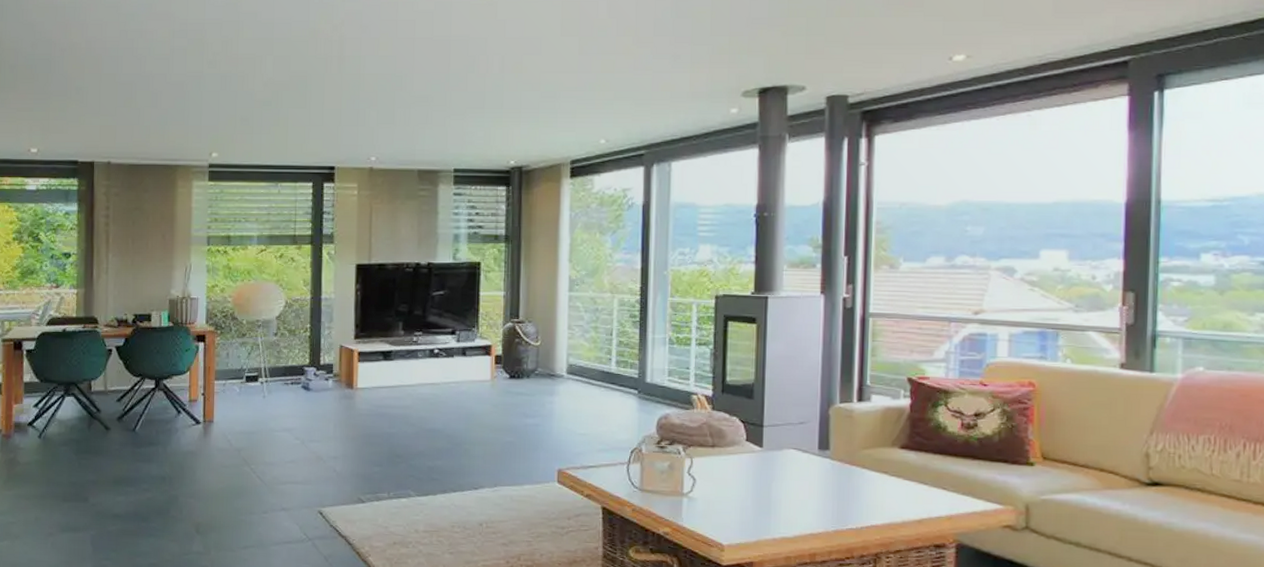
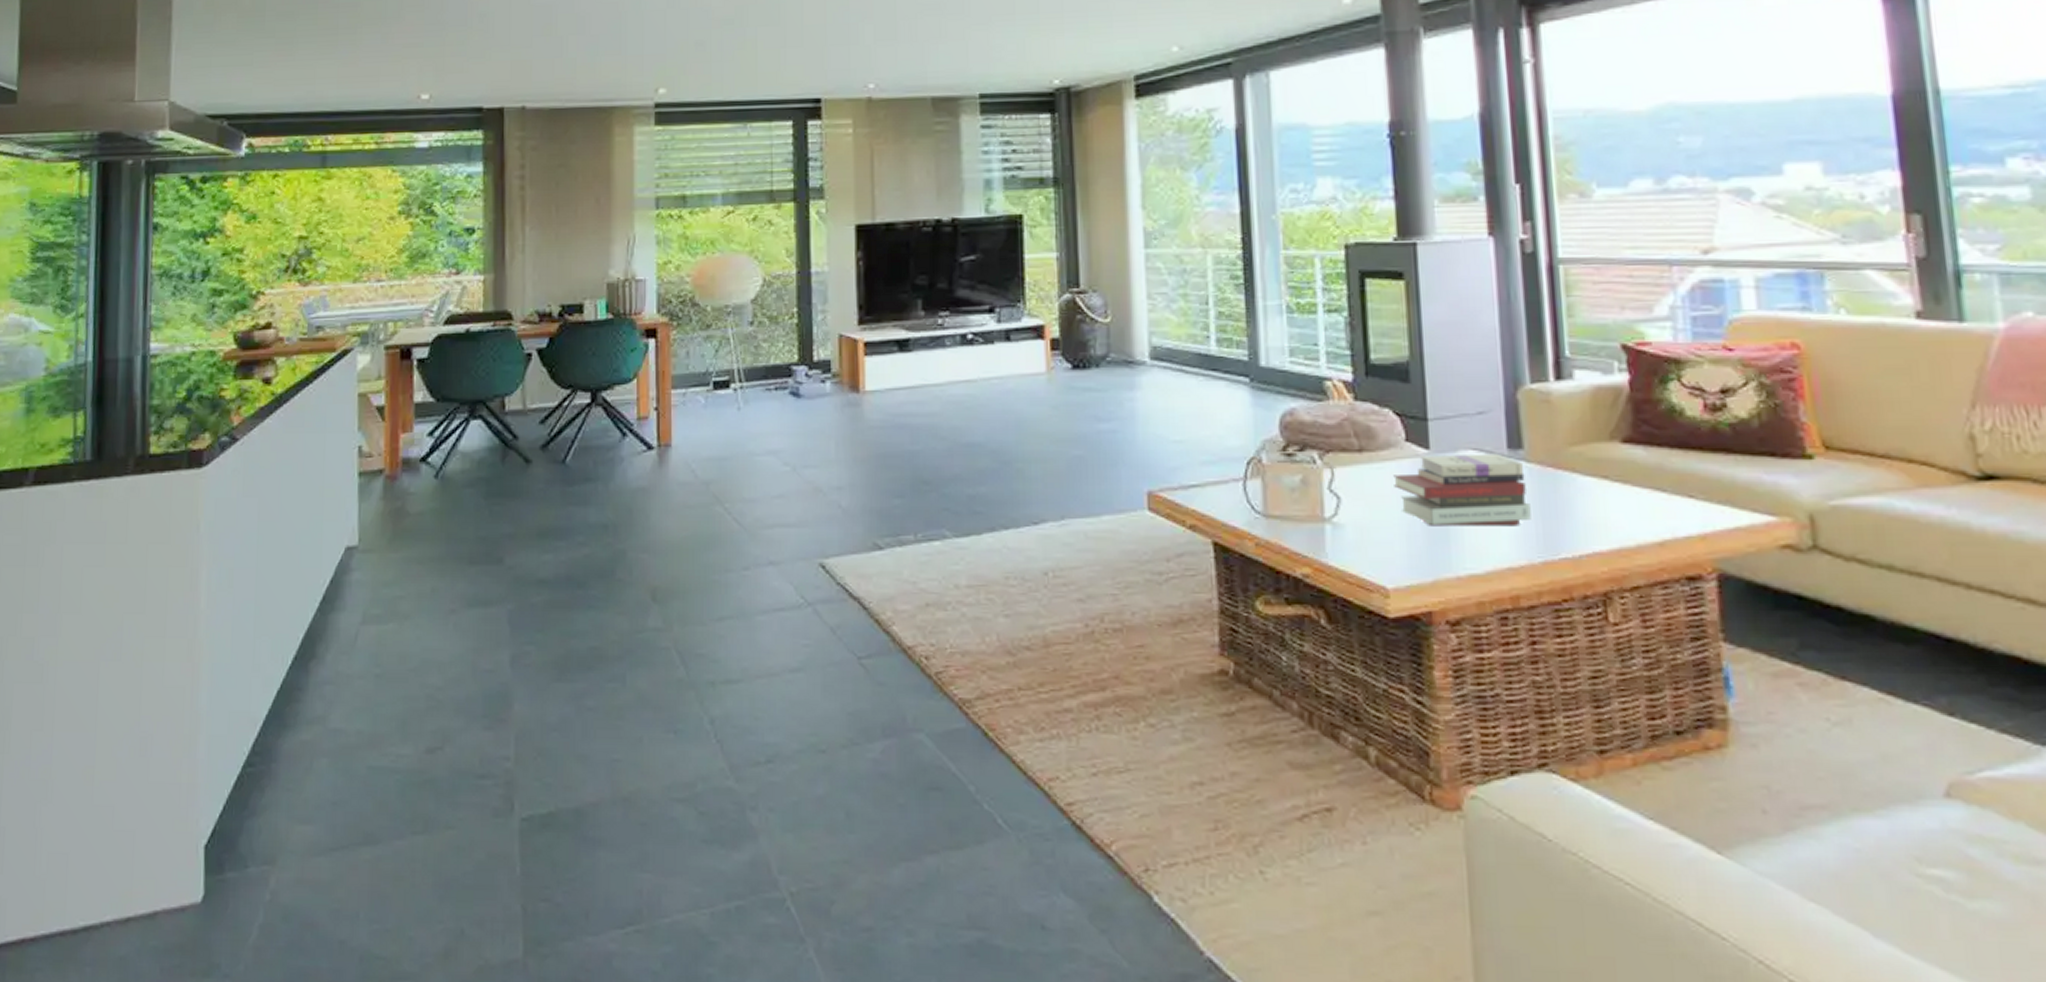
books: none [735,452,830,504] -> present [1393,453,1531,526]

